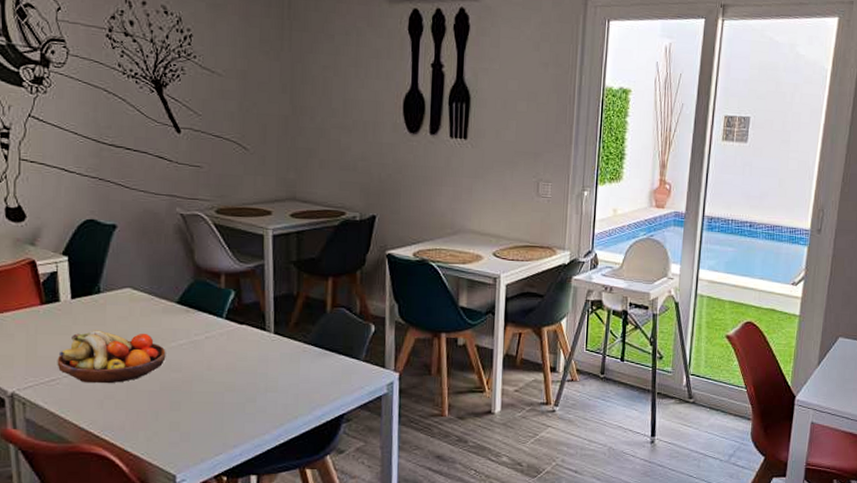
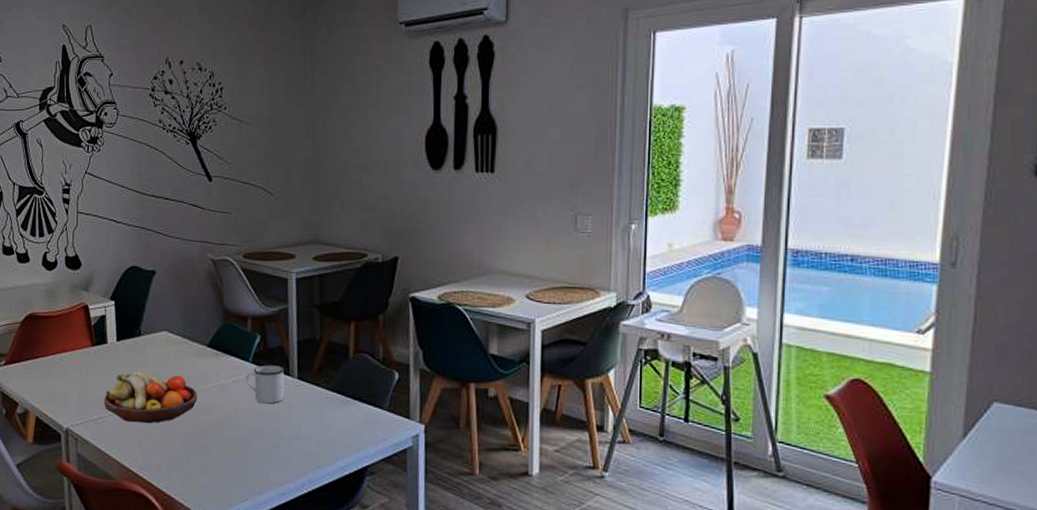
mug: none [218,320,261,359] -> present [245,364,285,404]

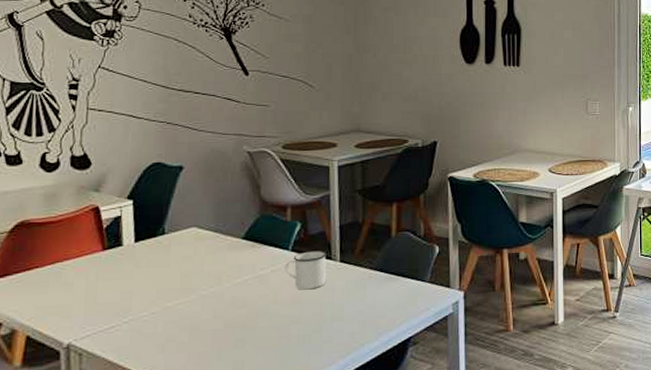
fruit bowl: present [104,371,198,424] -> none [117,271,231,328]

